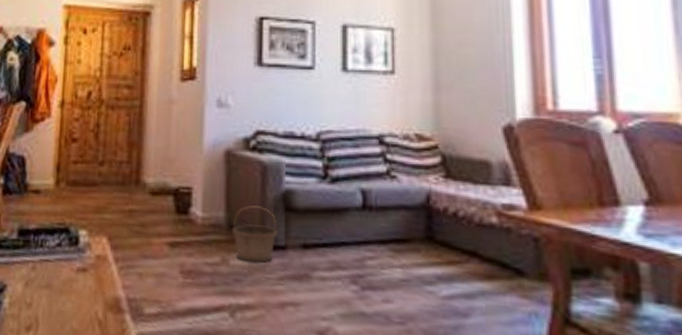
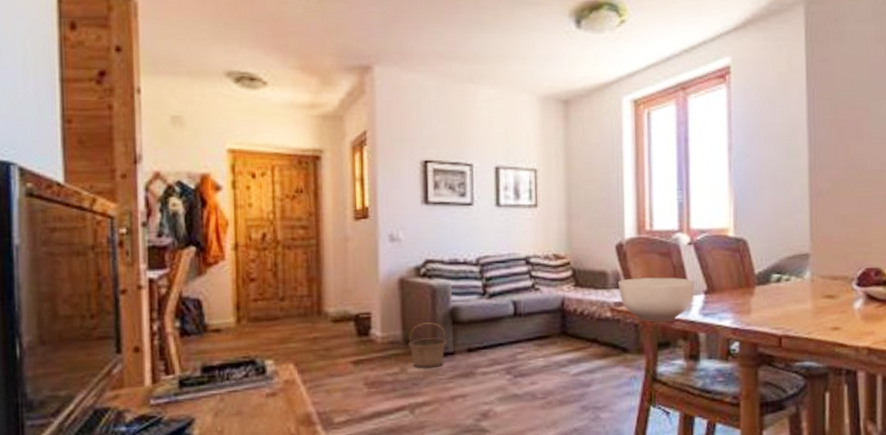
bowl: none [508,173,627,240] -> present [618,277,694,323]

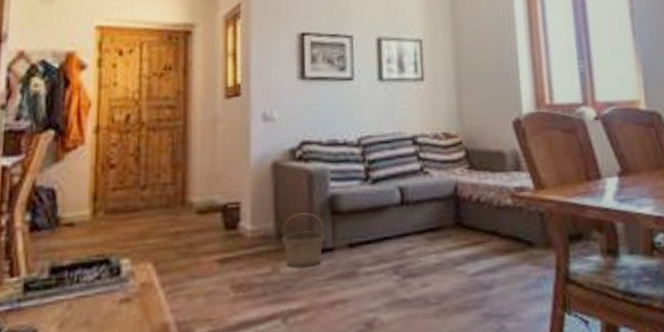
bowl: present [618,277,694,323] -> none [518,157,606,211]

